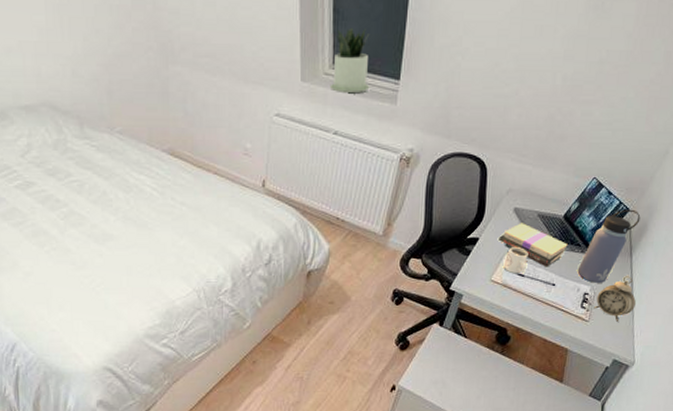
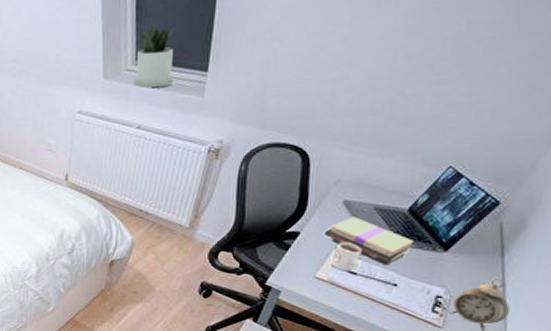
water bottle: present [577,209,641,283] -> none [427,202,517,285]

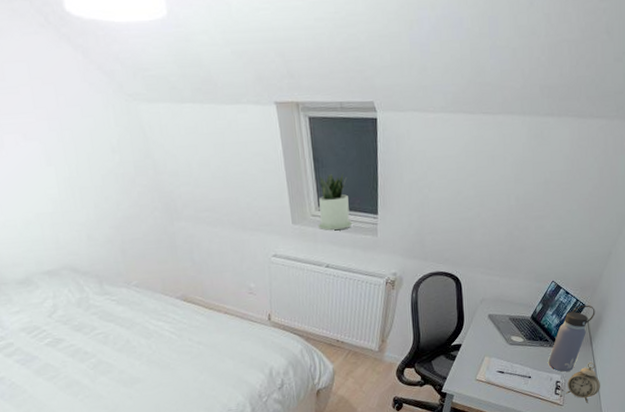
books: present [324,217,414,266] -> none [478,327,537,363]
mug: present [330,241,362,272] -> none [485,347,506,372]
water bottle: none [427,202,517,285] -> present [548,305,595,372]

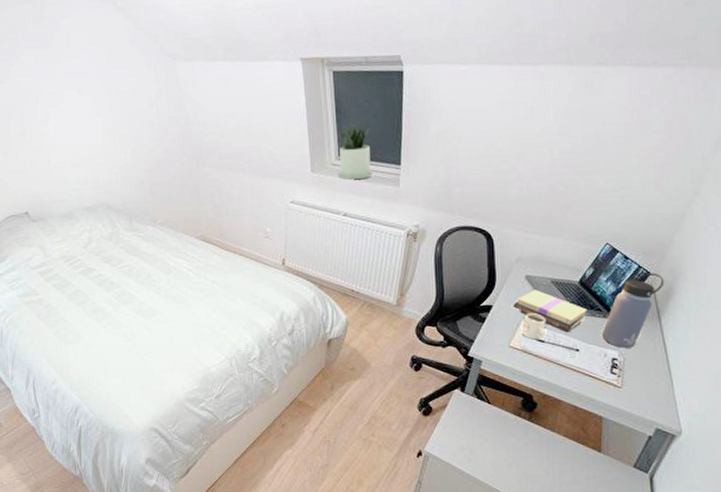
books: none [478,327,537,363] -> present [513,290,587,333]
mug: none [485,347,506,372] -> present [521,312,547,340]
alarm clock: present [566,362,600,403] -> none [625,340,673,388]

